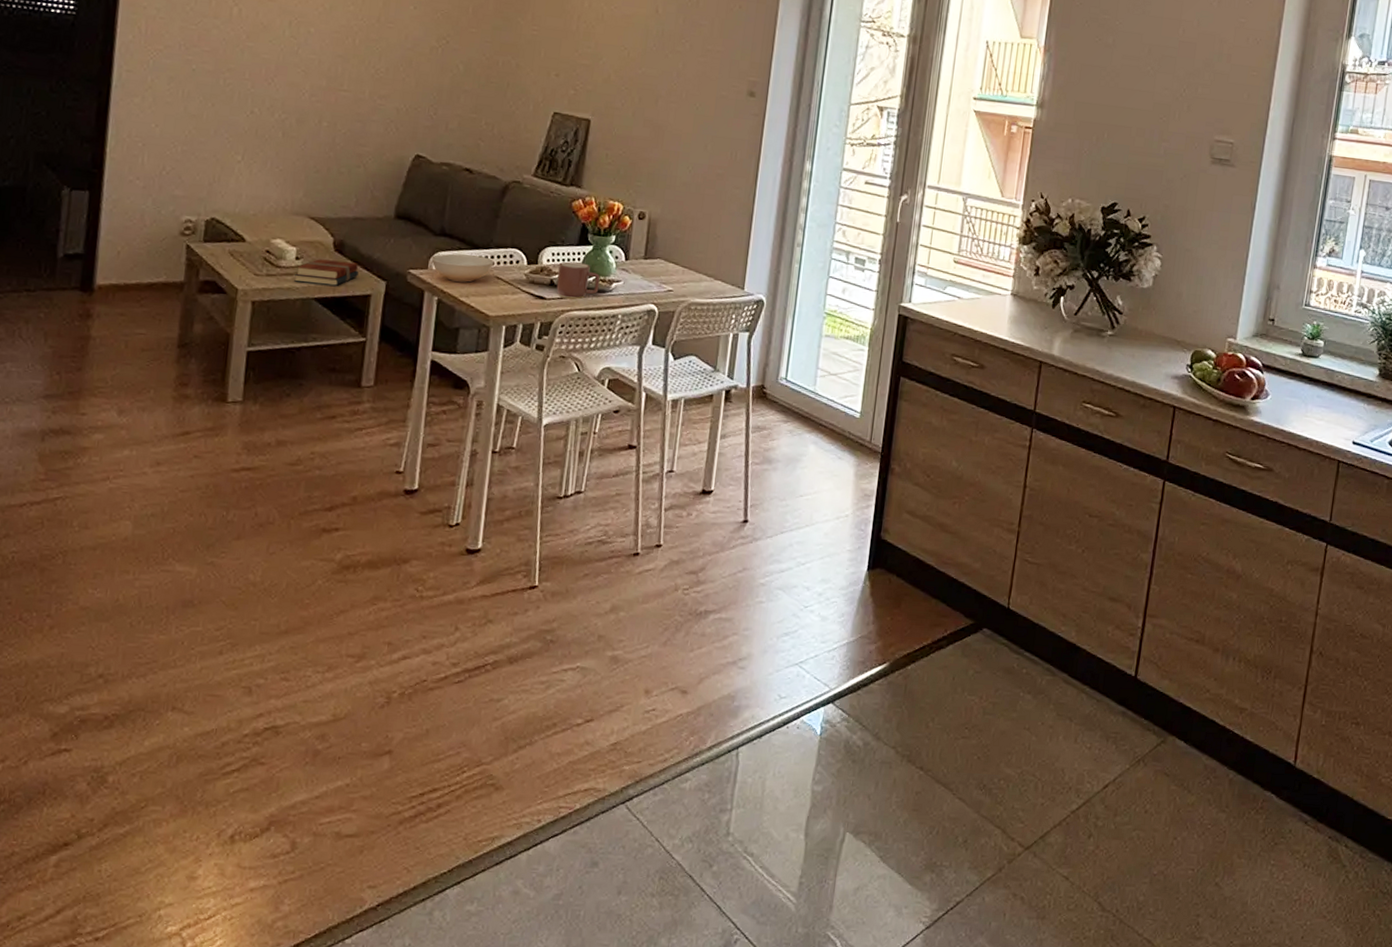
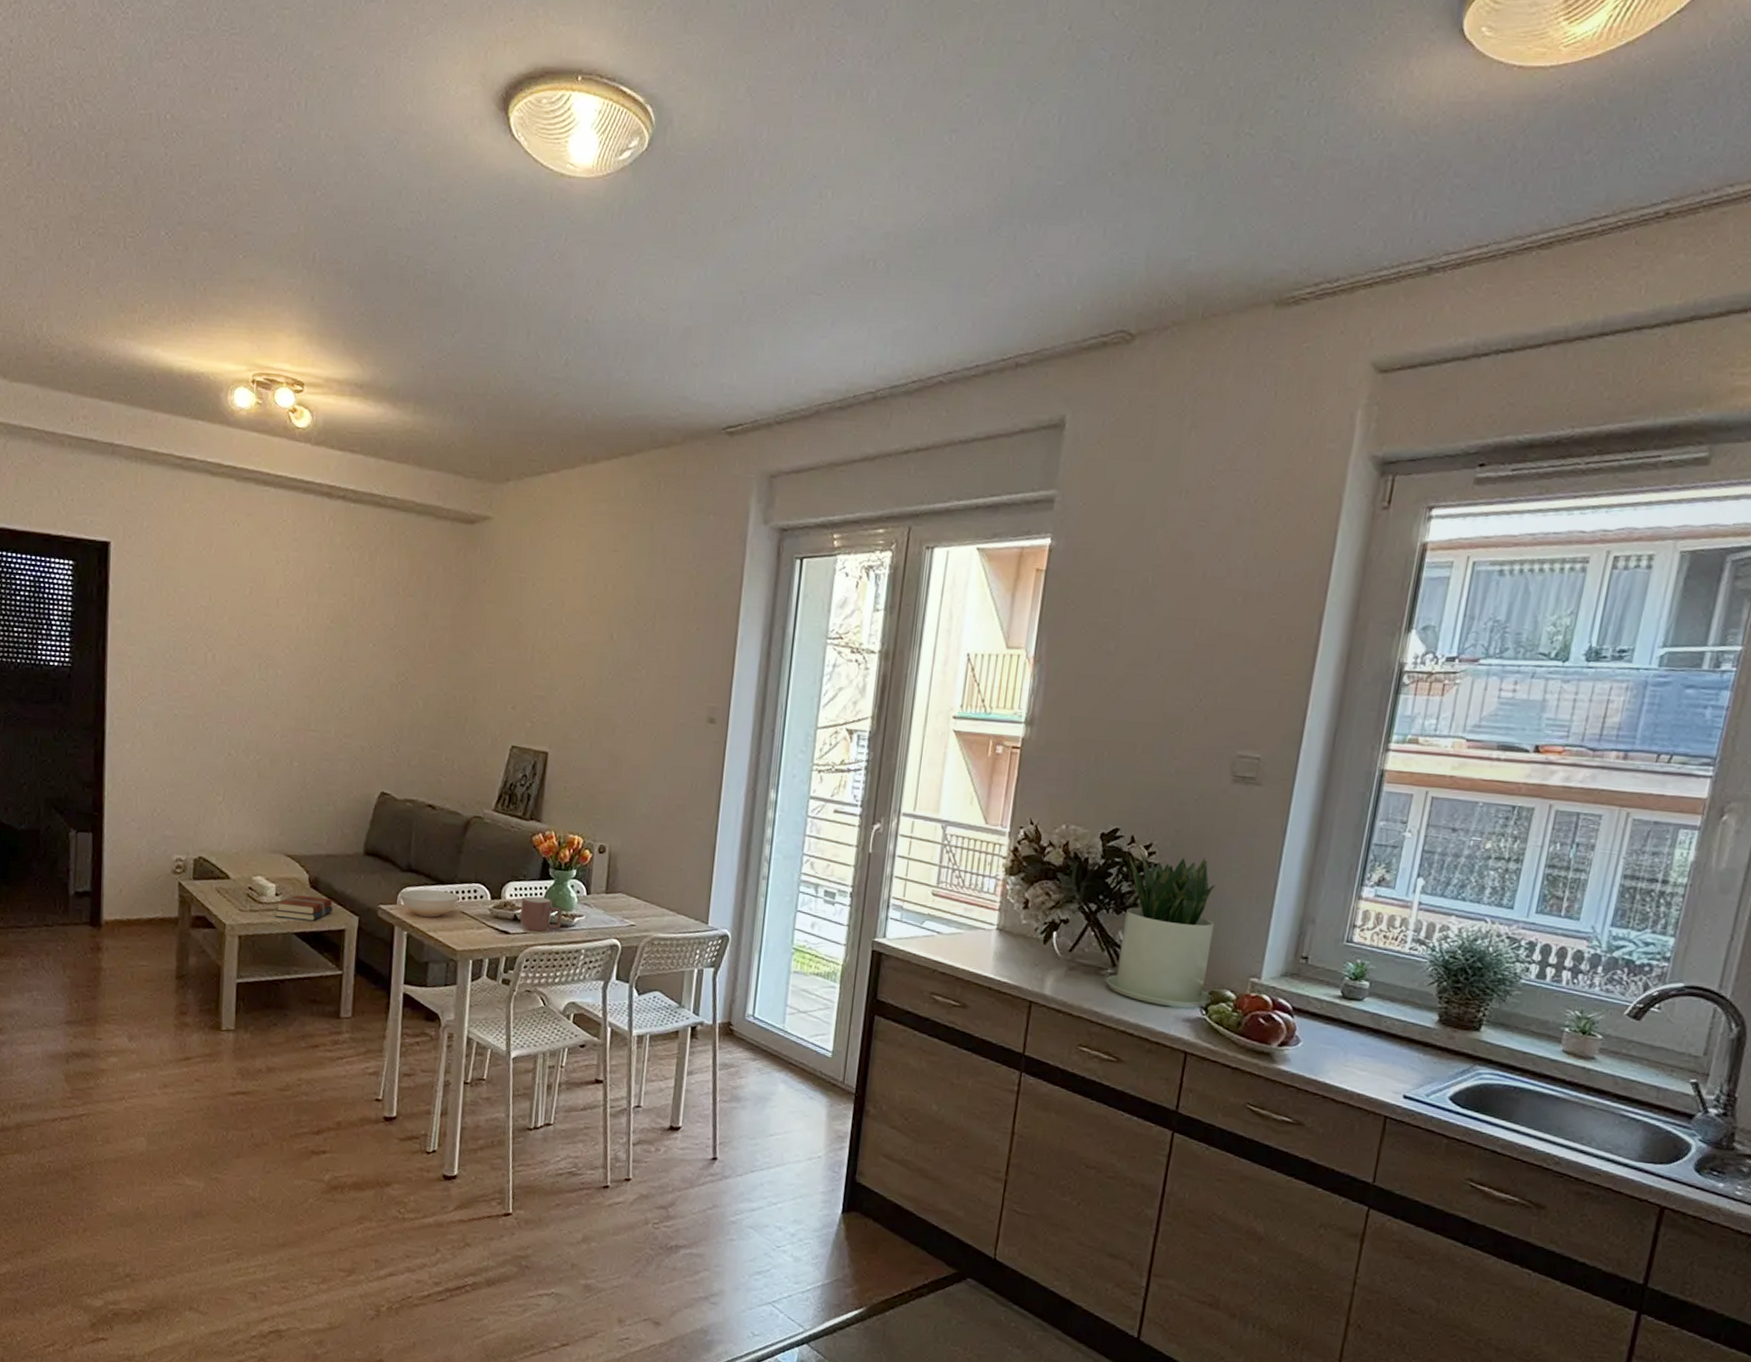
planter: none [1106,223,1198,366] -> present [1105,850,1215,1008]

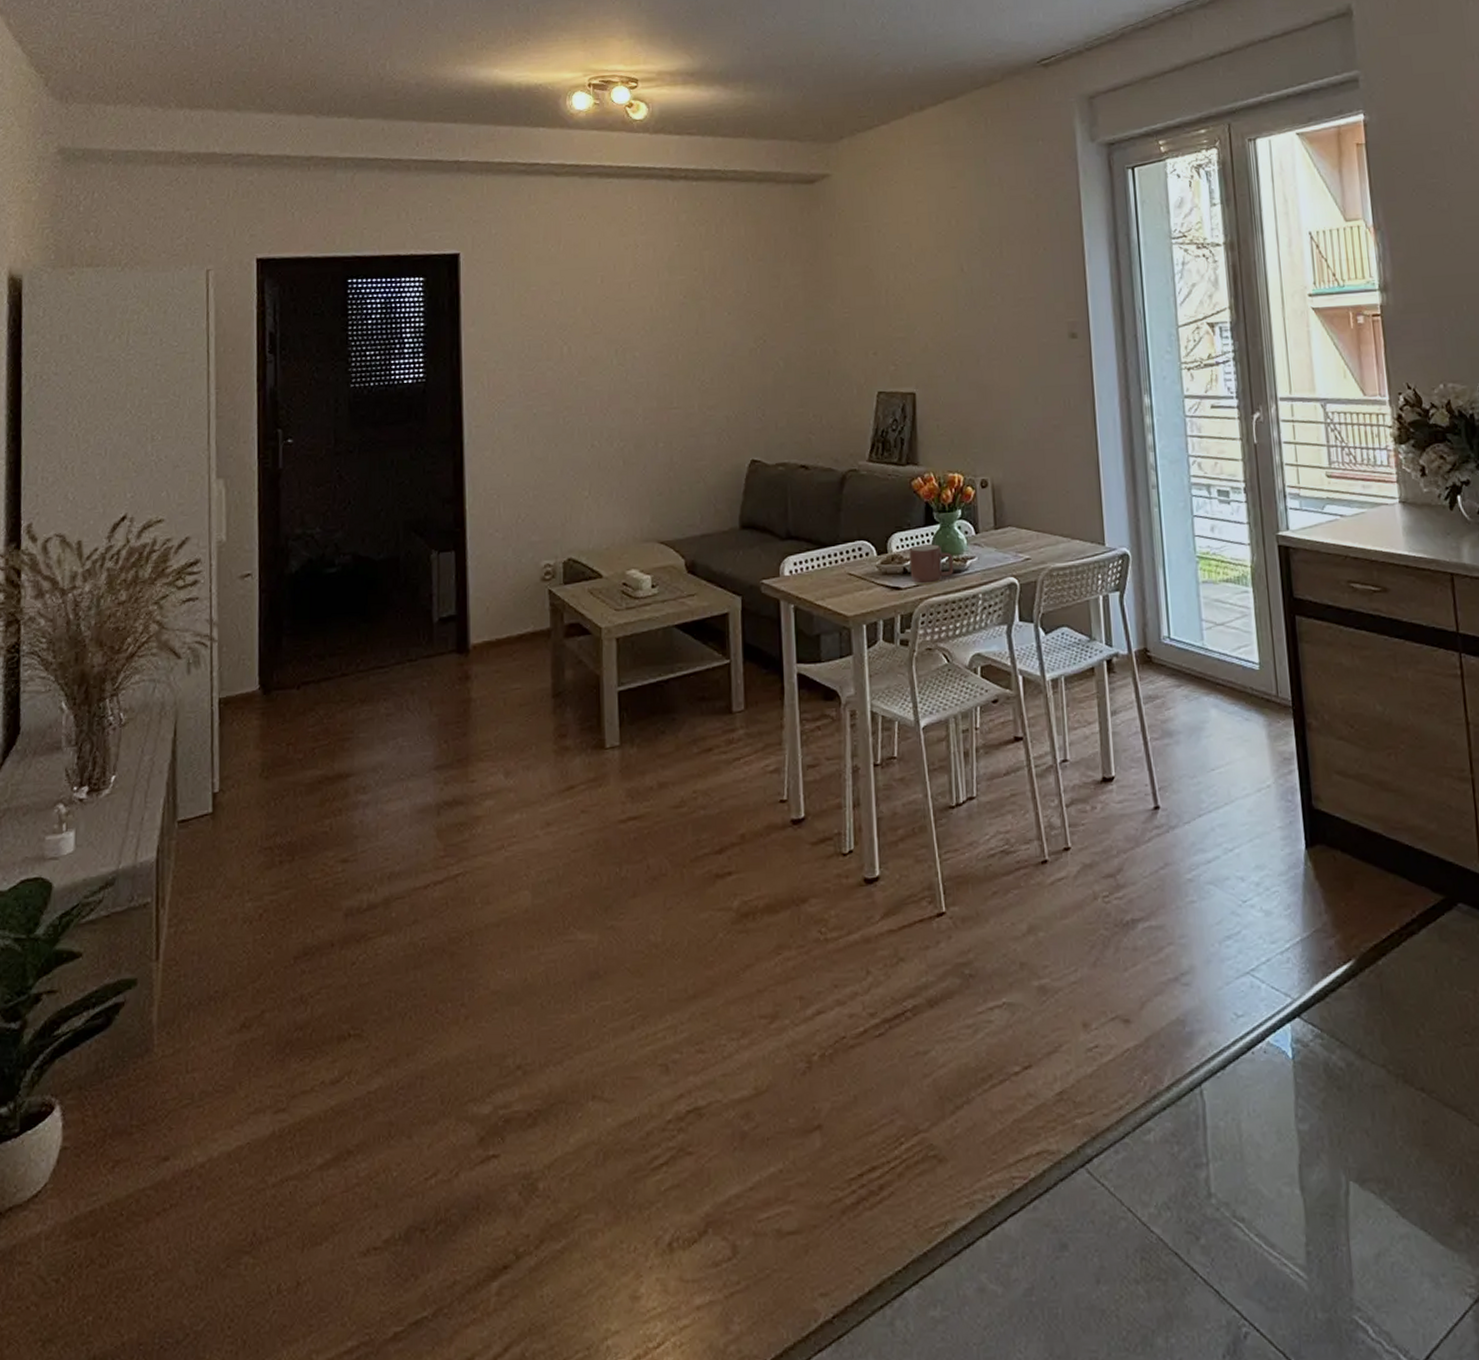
books: present [274,895,333,921] -> none [652,581,713,611]
bowl: present [400,889,459,918] -> none [782,554,844,585]

